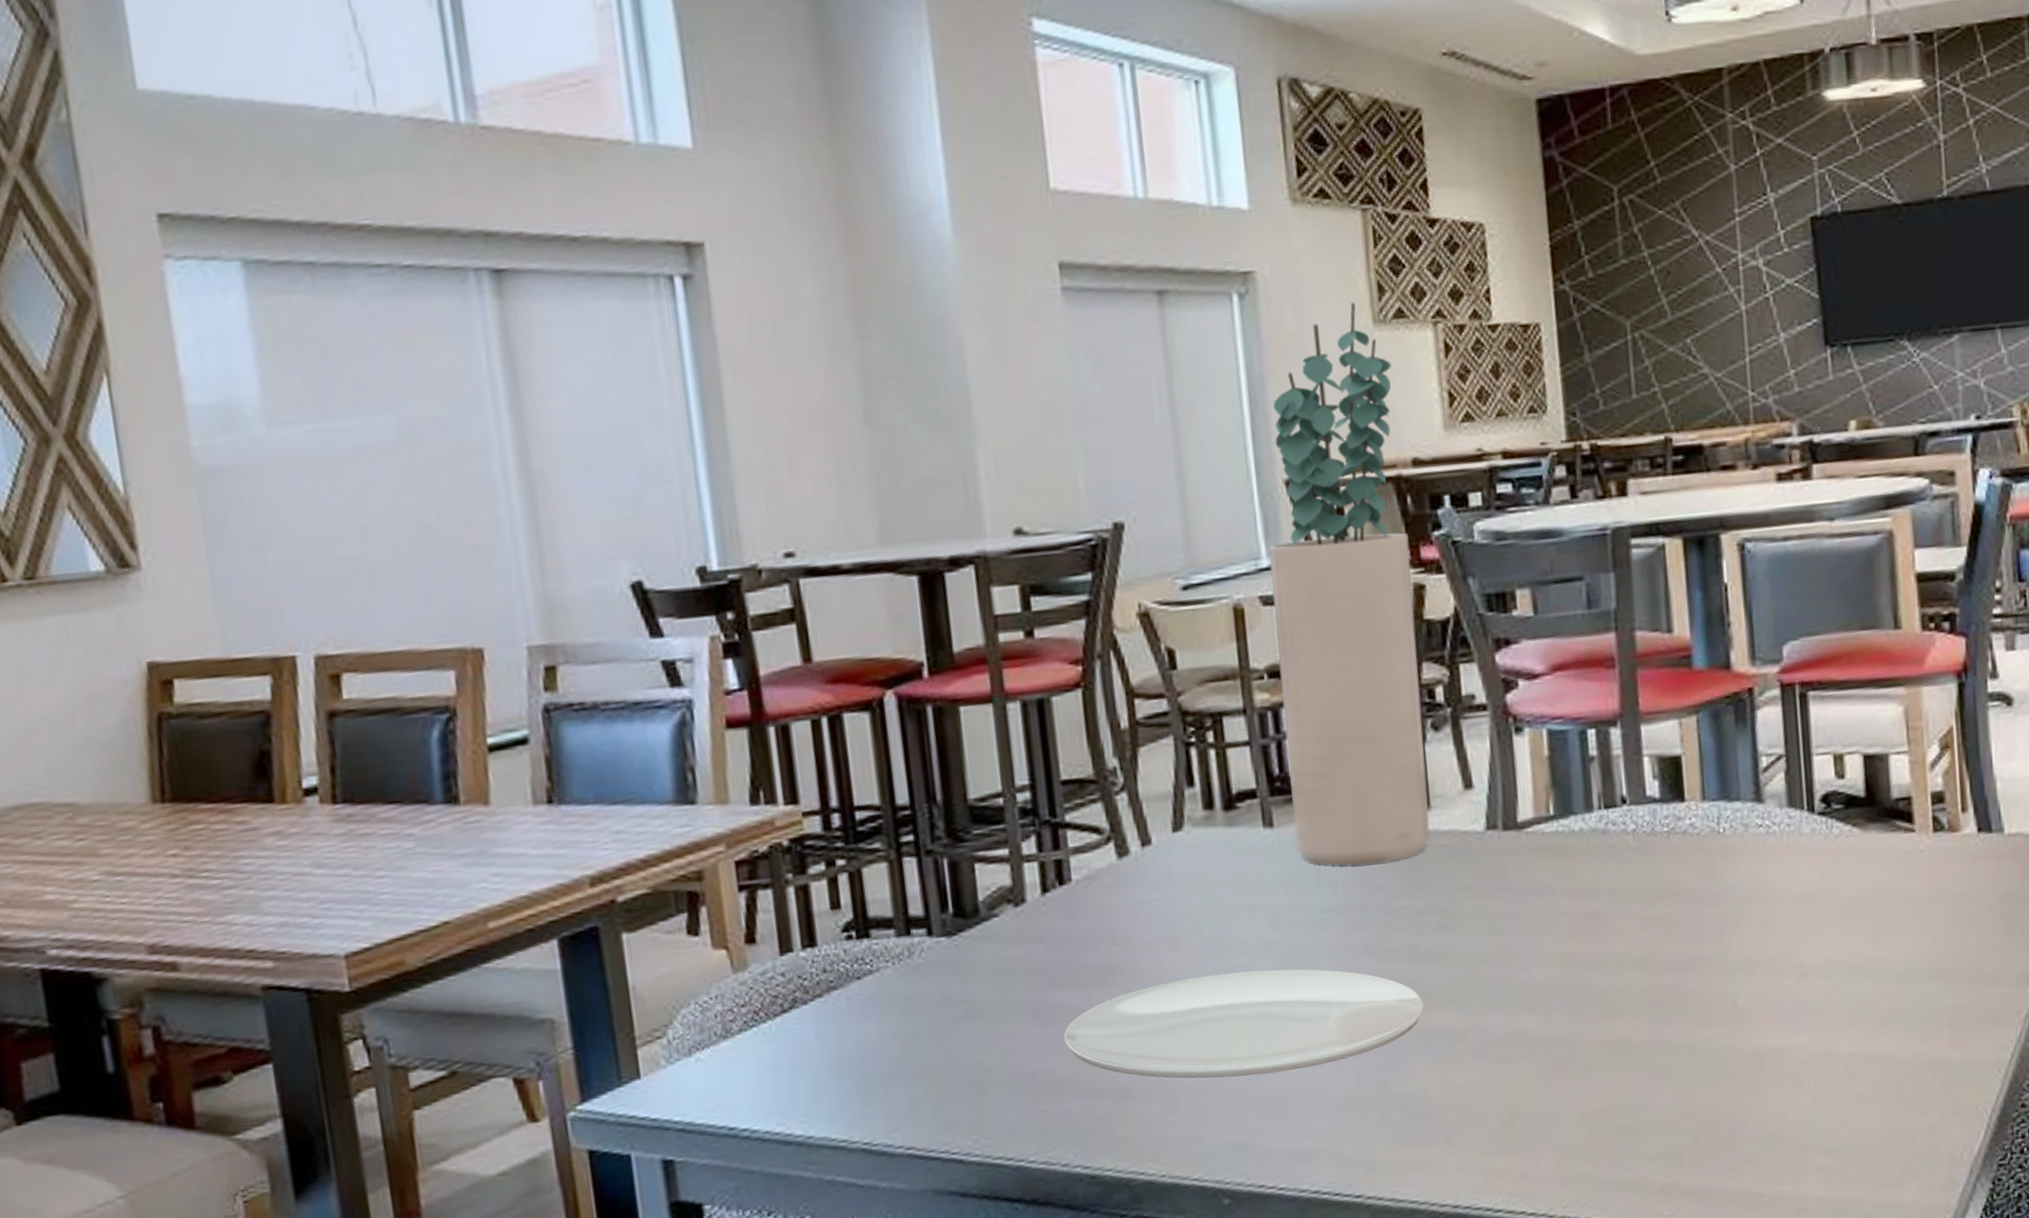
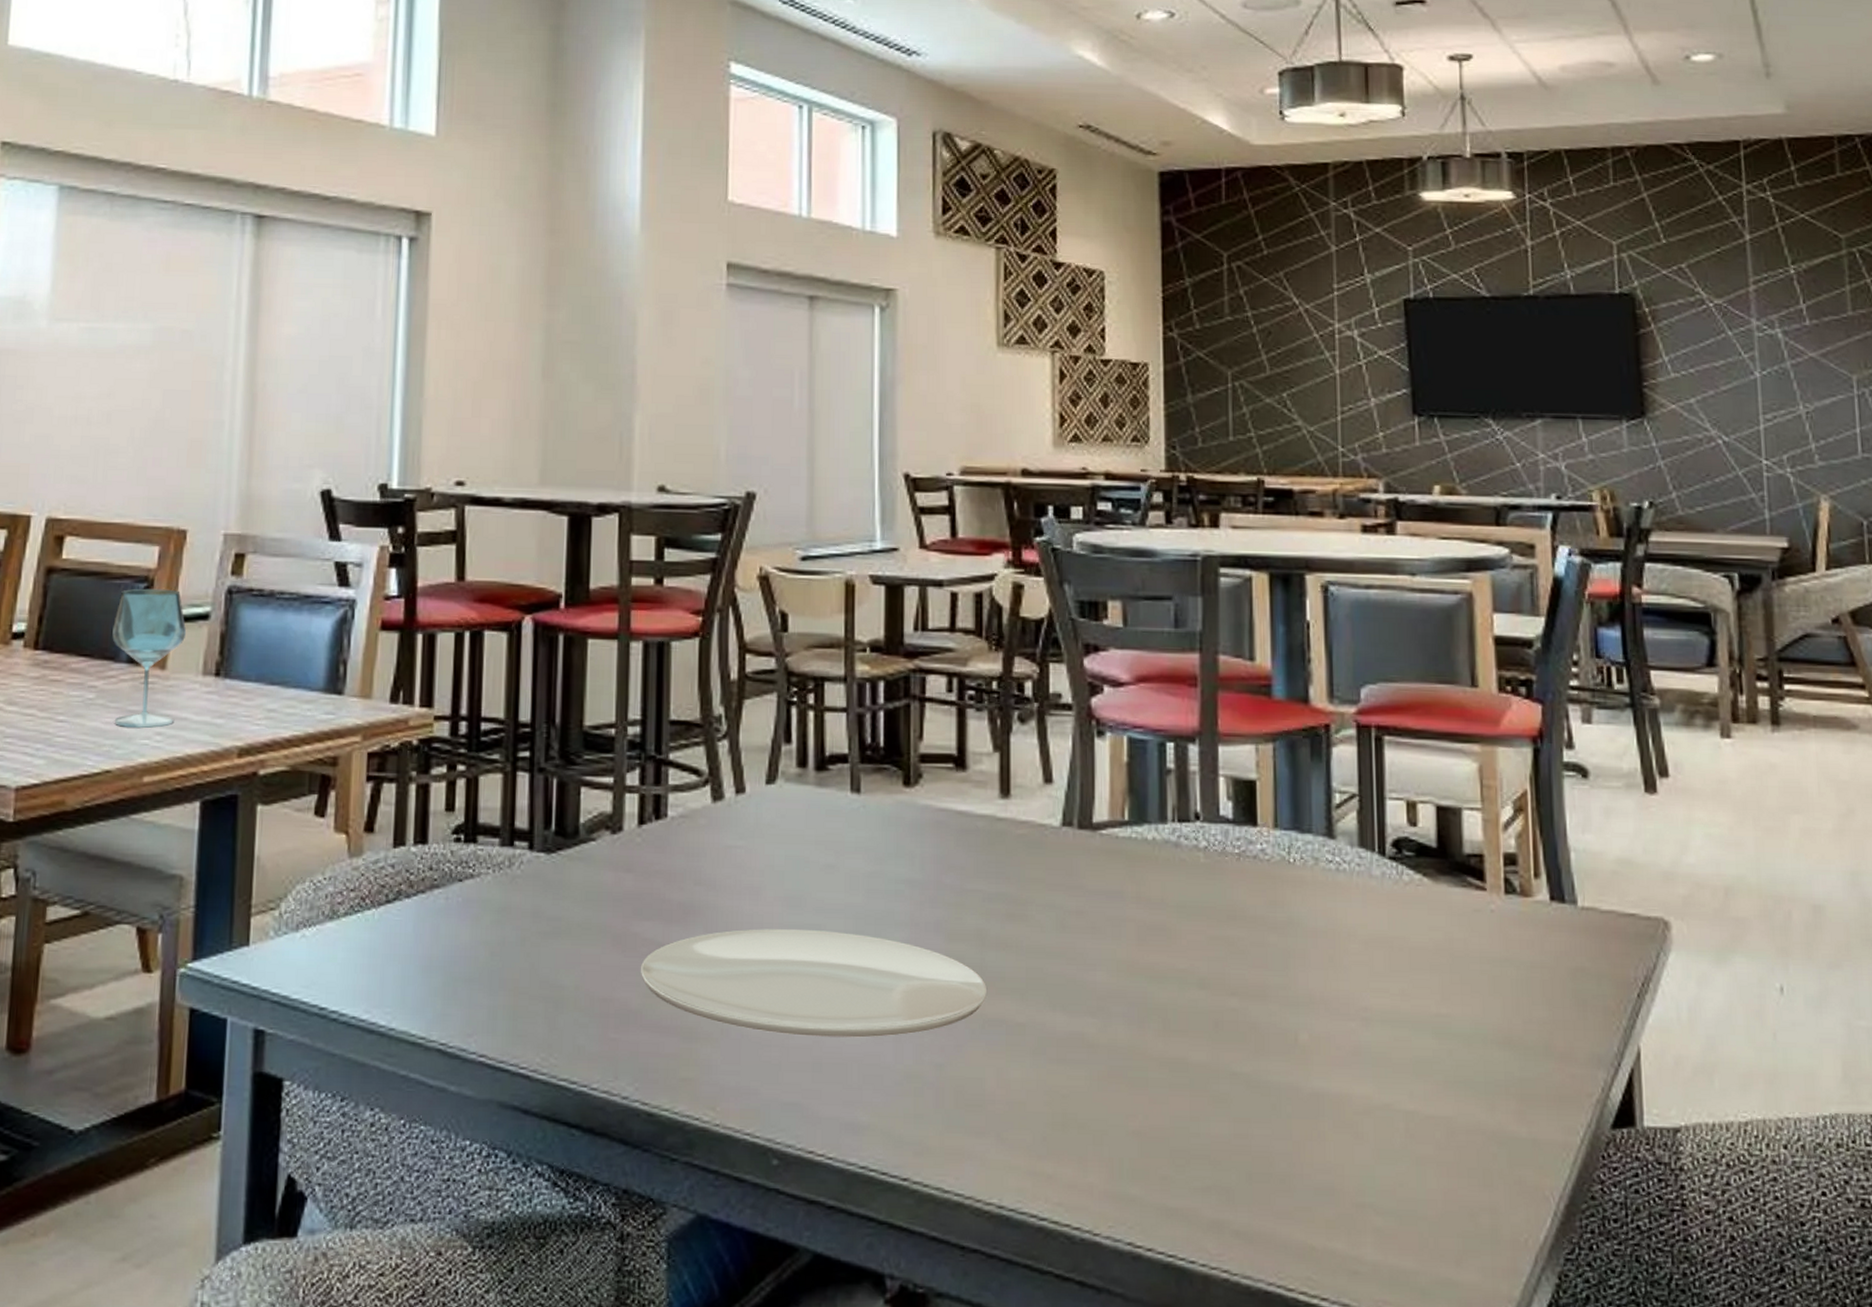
wine glass: none [418,716,510,874] -> present [111,588,187,728]
vase: present [1269,302,1430,866] -> none [880,325,1012,843]

